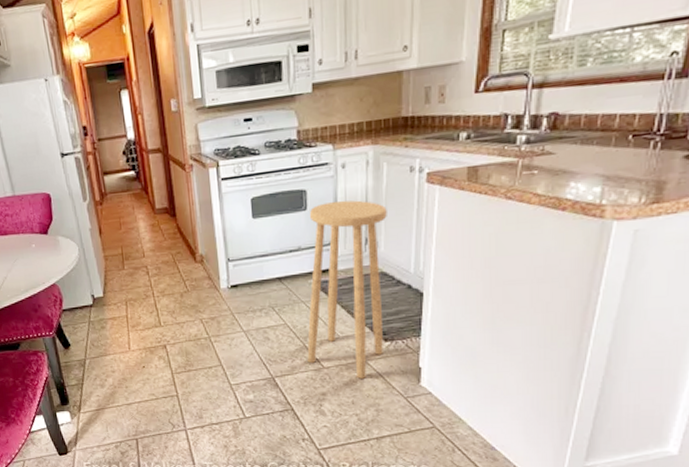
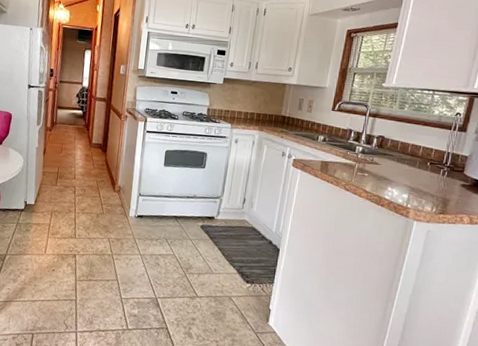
stool: present [307,200,387,379] -> none [186,165,262,311]

